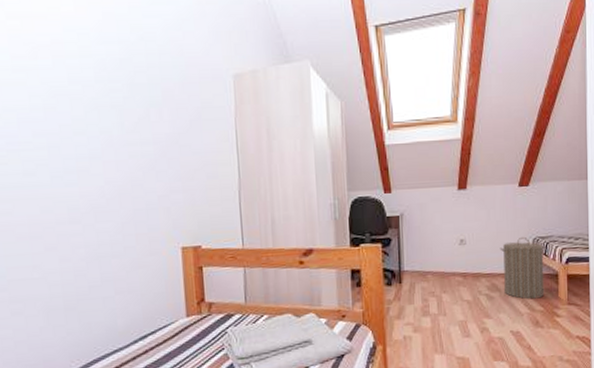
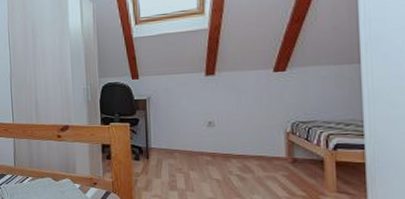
laundry hamper: present [499,236,546,300] -> none [252,120,308,183]

